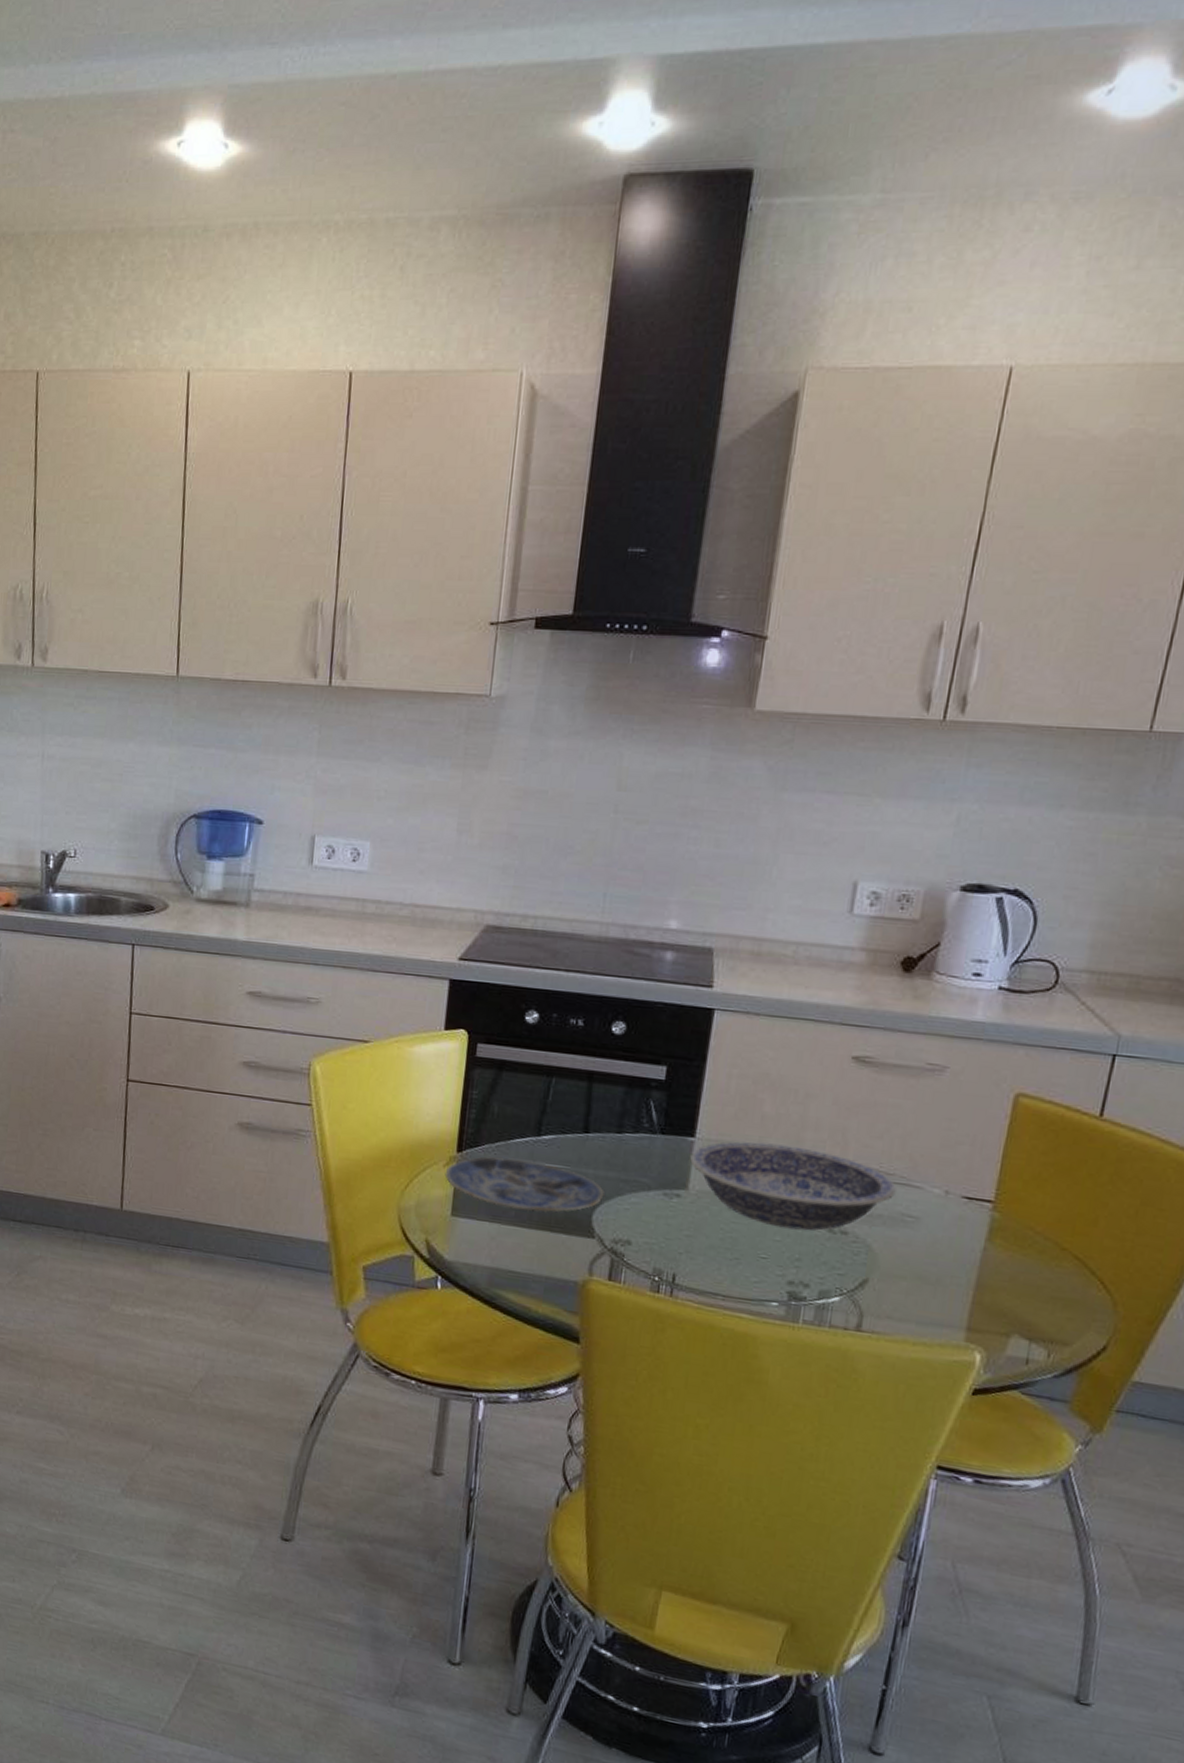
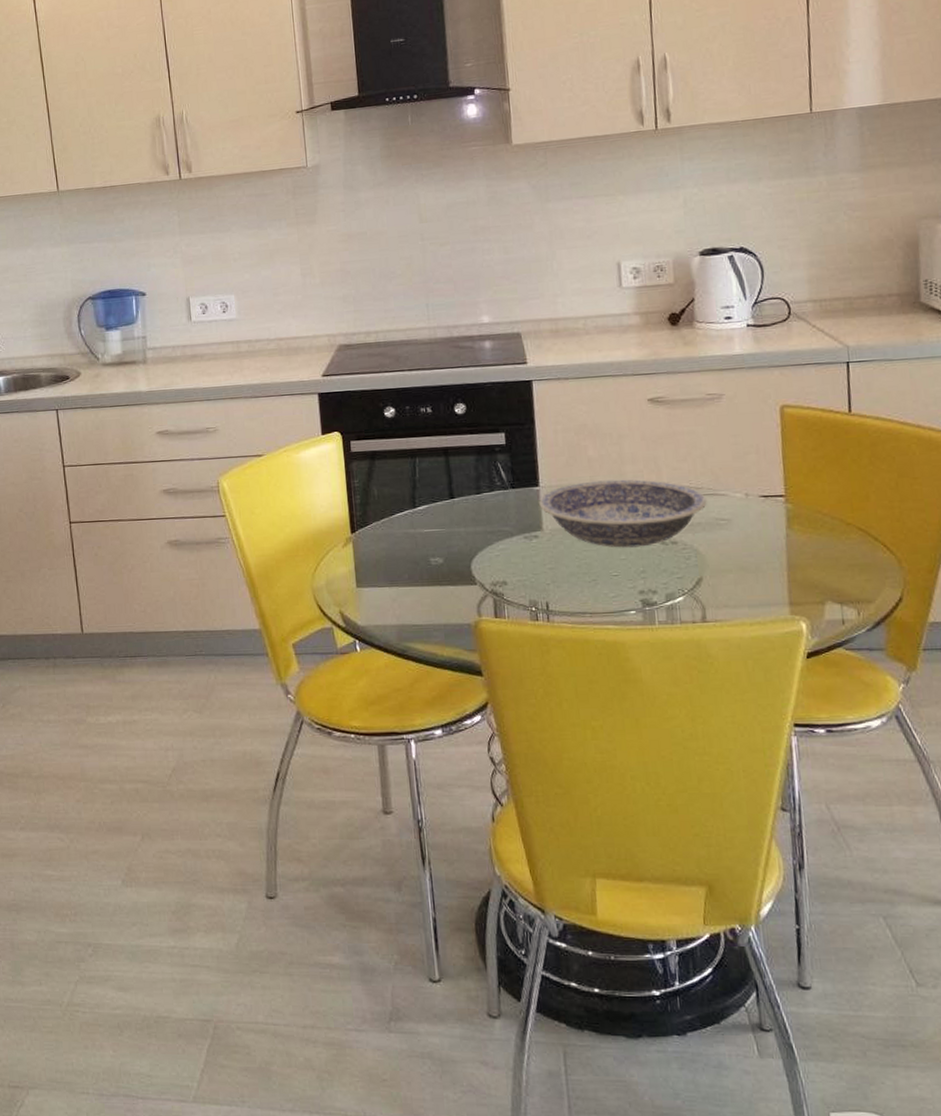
plate: present [444,1157,605,1212] -> none [344,530,477,573]

